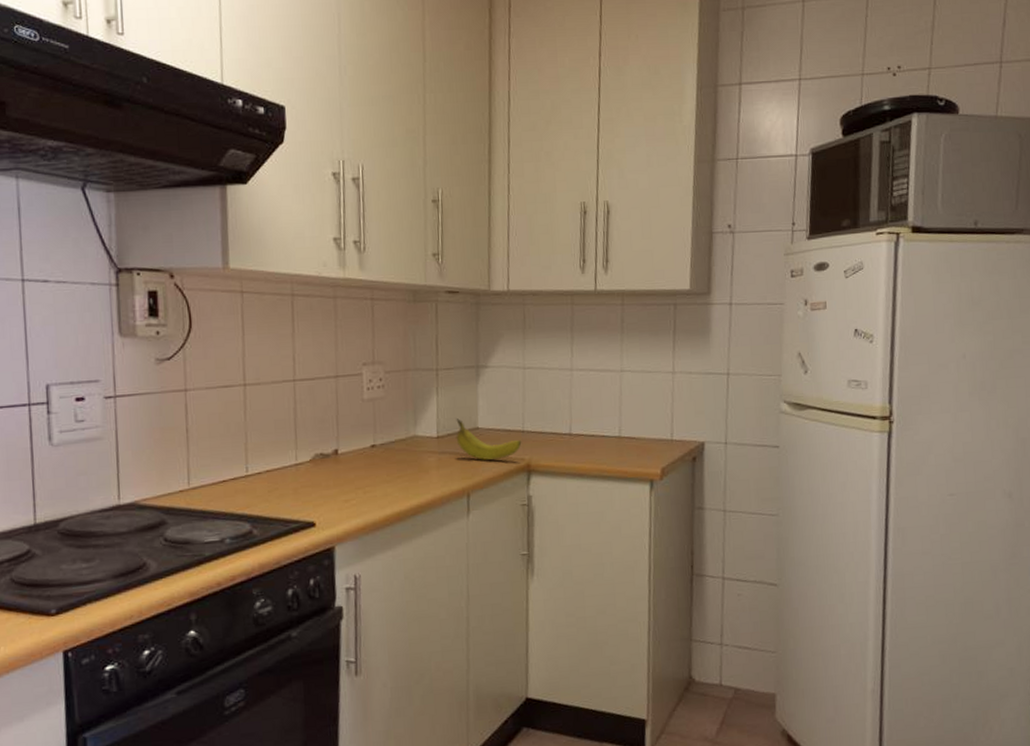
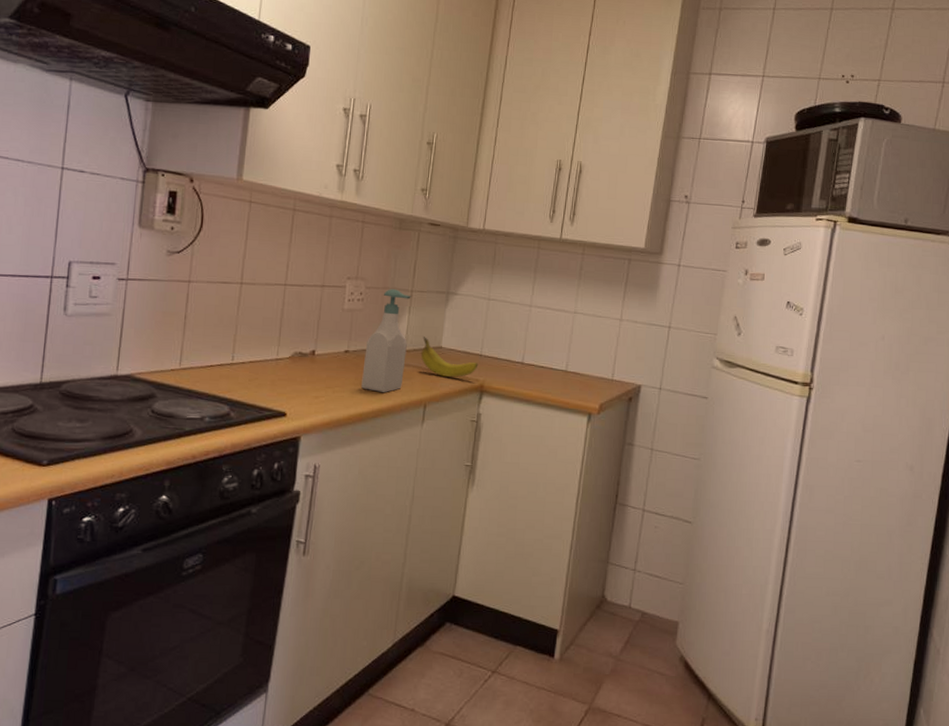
soap bottle: none [393,370,441,487] -> present [361,289,411,392]

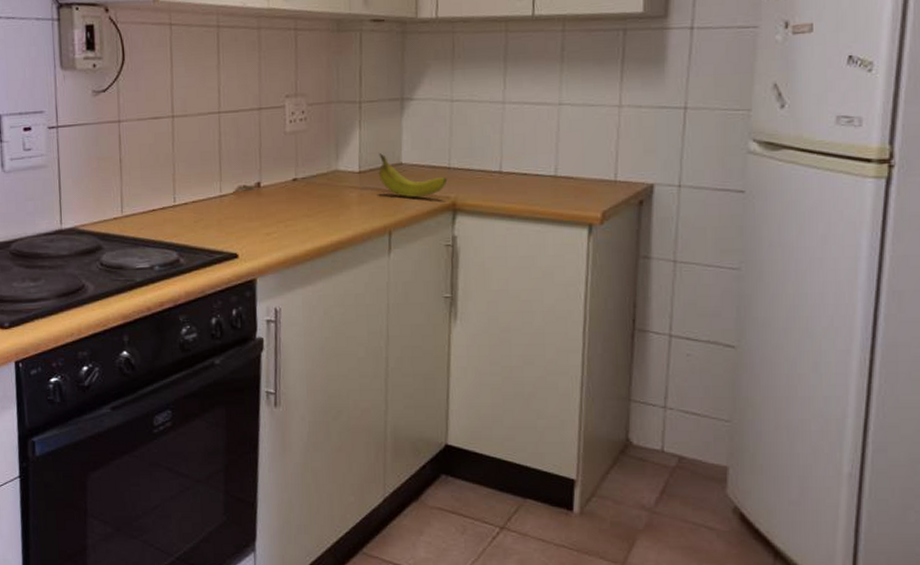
soap bottle: present [361,289,411,392] -> none [315,102,362,222]

